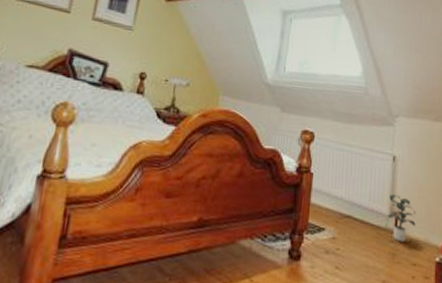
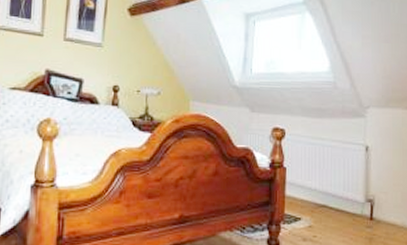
potted plant: present [388,193,416,243] -> none [363,182,392,227]

